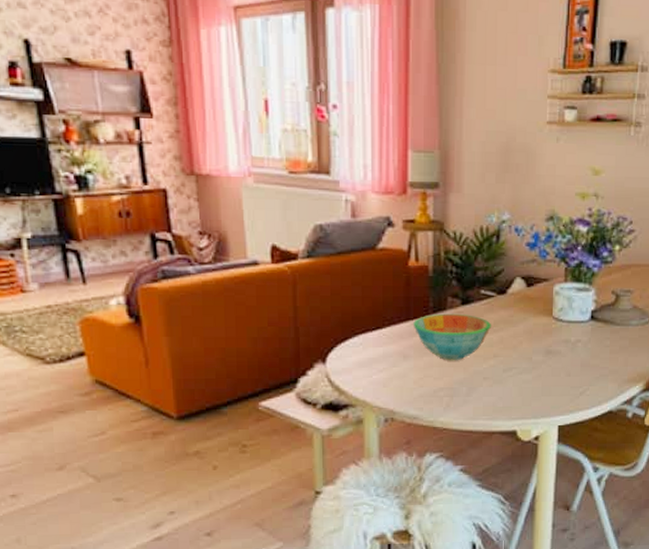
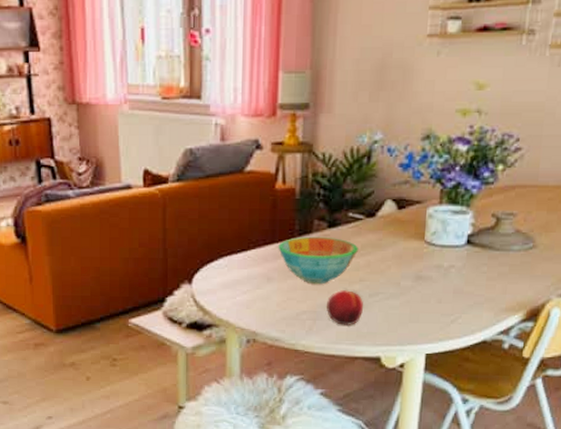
fruit: none [462,366,498,401] -> present [326,290,363,325]

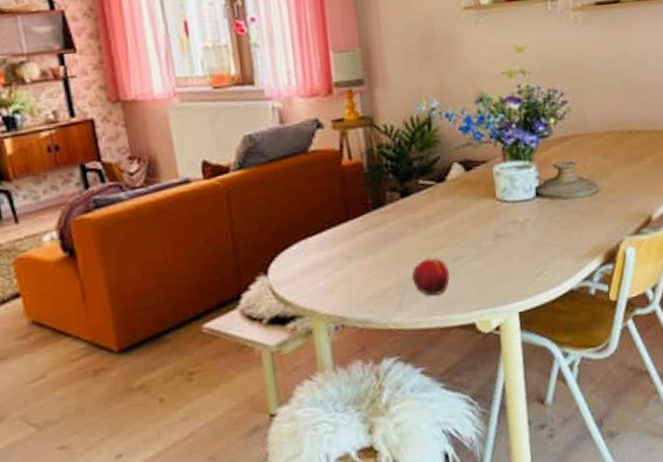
bowl: present [278,236,358,285] -> none [354,207,434,258]

